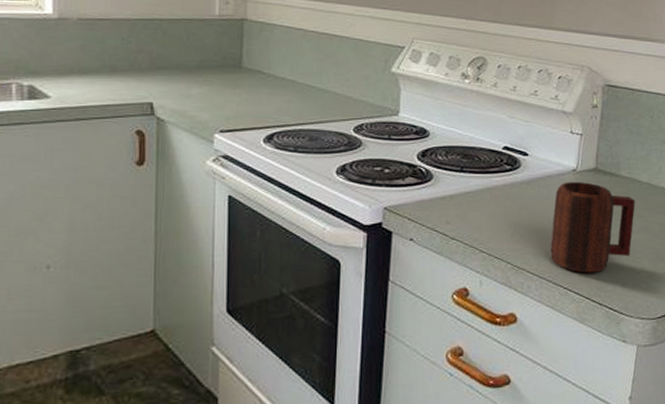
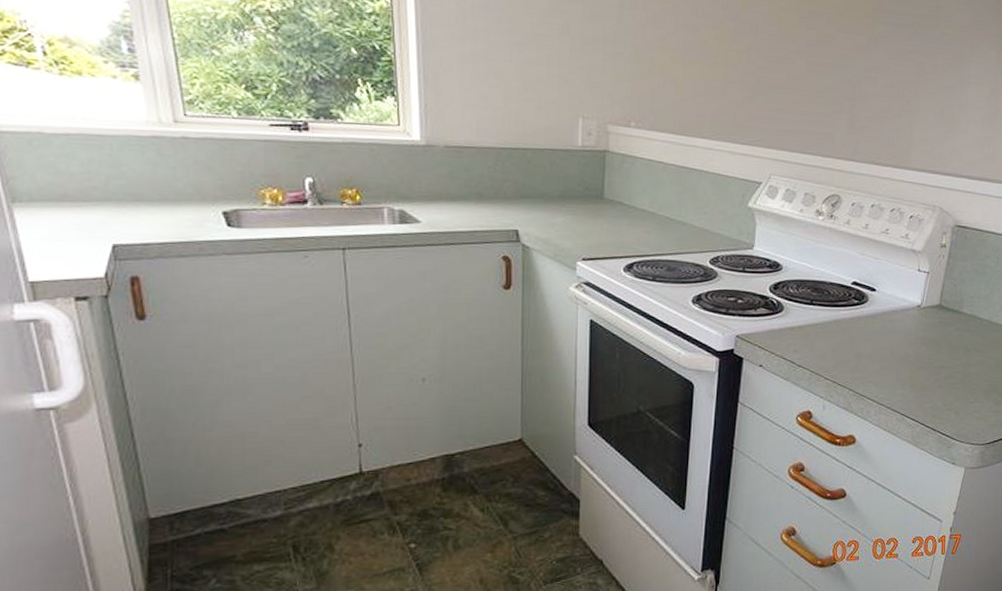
mug: present [550,181,635,273] -> none [891,316,975,402]

